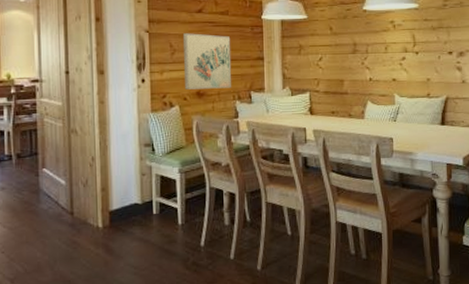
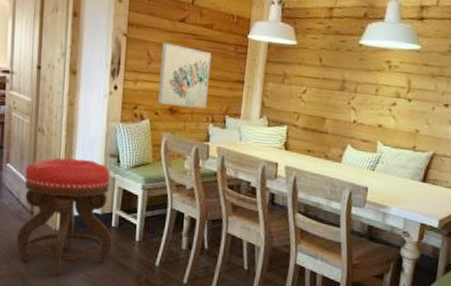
stool: none [58,153,155,273] -> present [16,158,112,276]

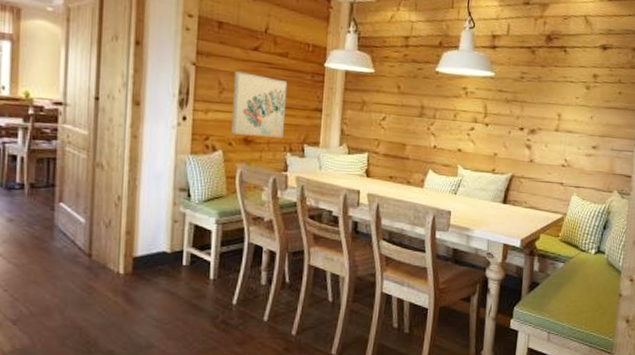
stool: present [16,158,112,276] -> none [71,194,183,323]

